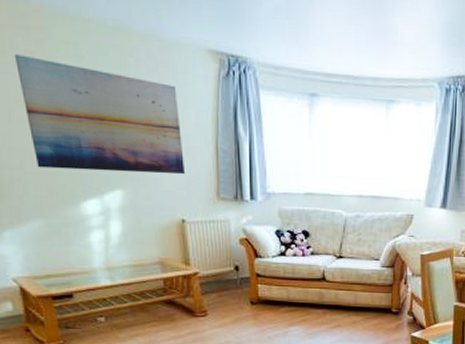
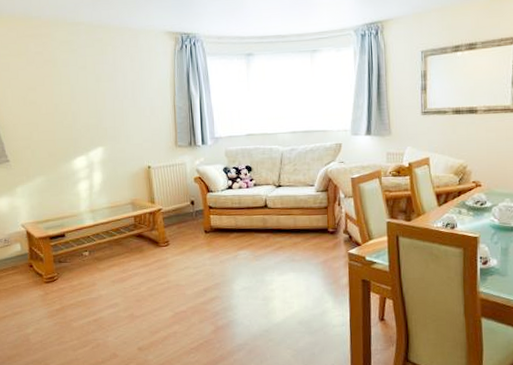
wall art: present [14,54,185,175] -> none [28,55,150,137]

